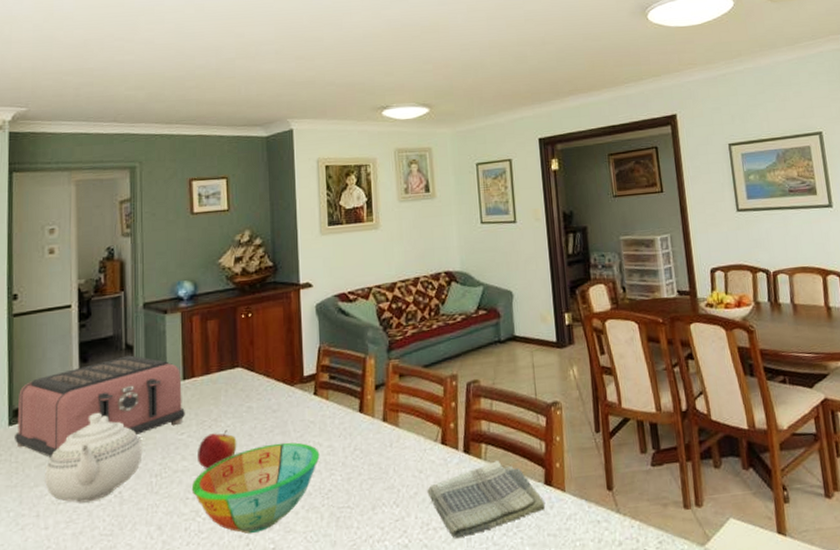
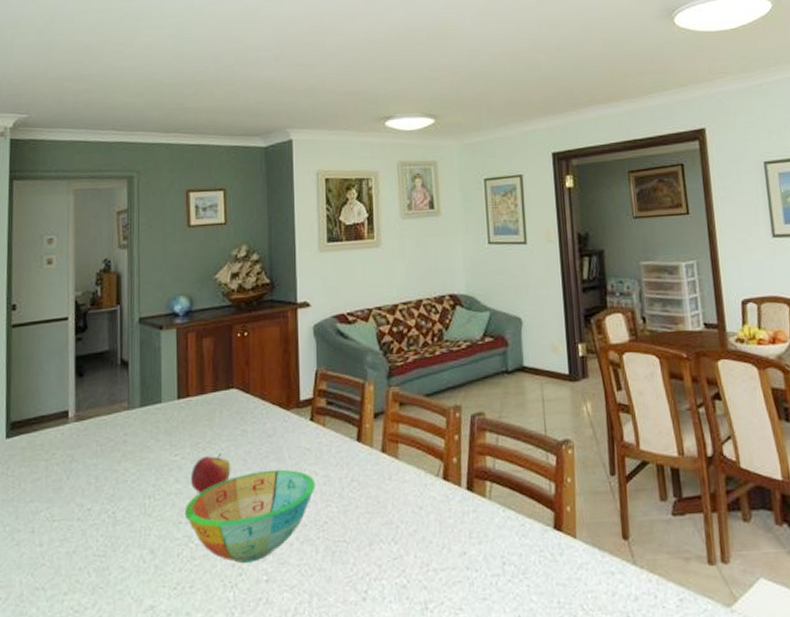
toaster: present [15,355,185,458] -> none [12,371,179,473]
teapot: present [45,413,143,503] -> none [40,430,137,522]
dish towel: present [427,460,545,539] -> none [427,500,554,582]

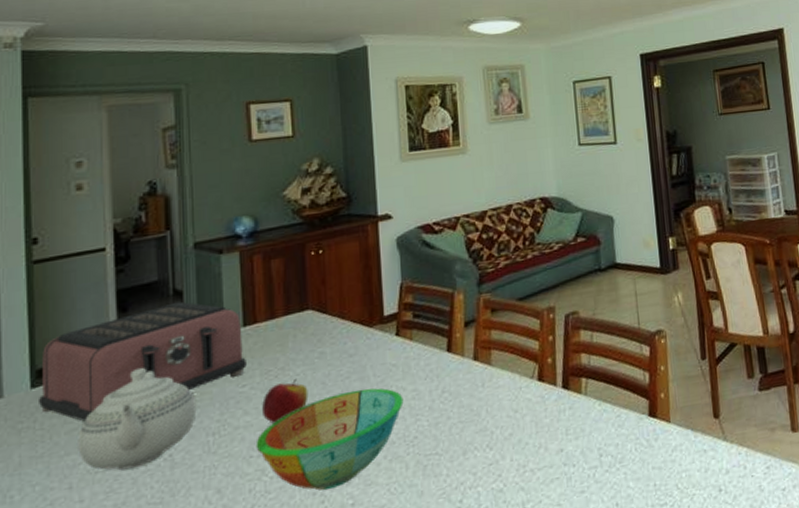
toaster: none [12,371,179,473] -> present [39,301,247,422]
teapot: none [40,430,137,522] -> present [78,368,197,471]

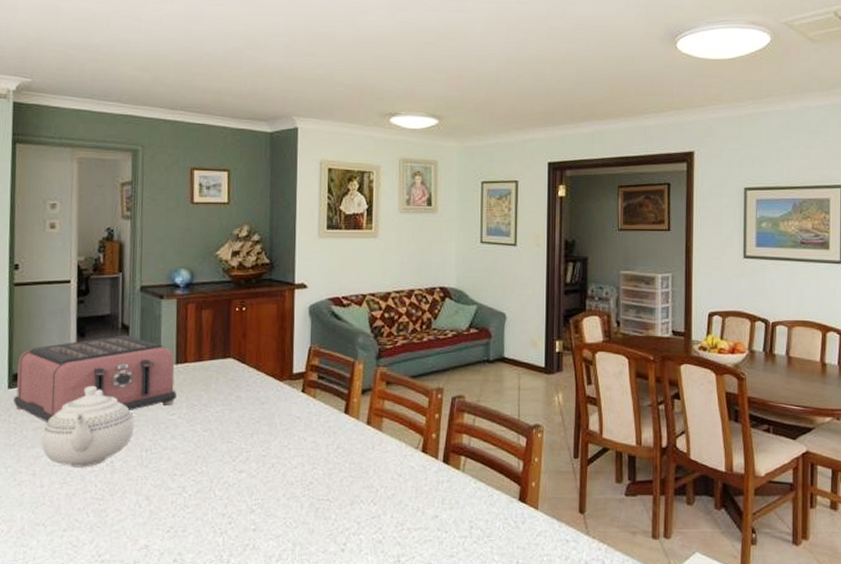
bowl: present [255,388,404,490] -> none [179,433,304,513]
apple: present [262,378,309,423] -> none [187,415,225,450]

